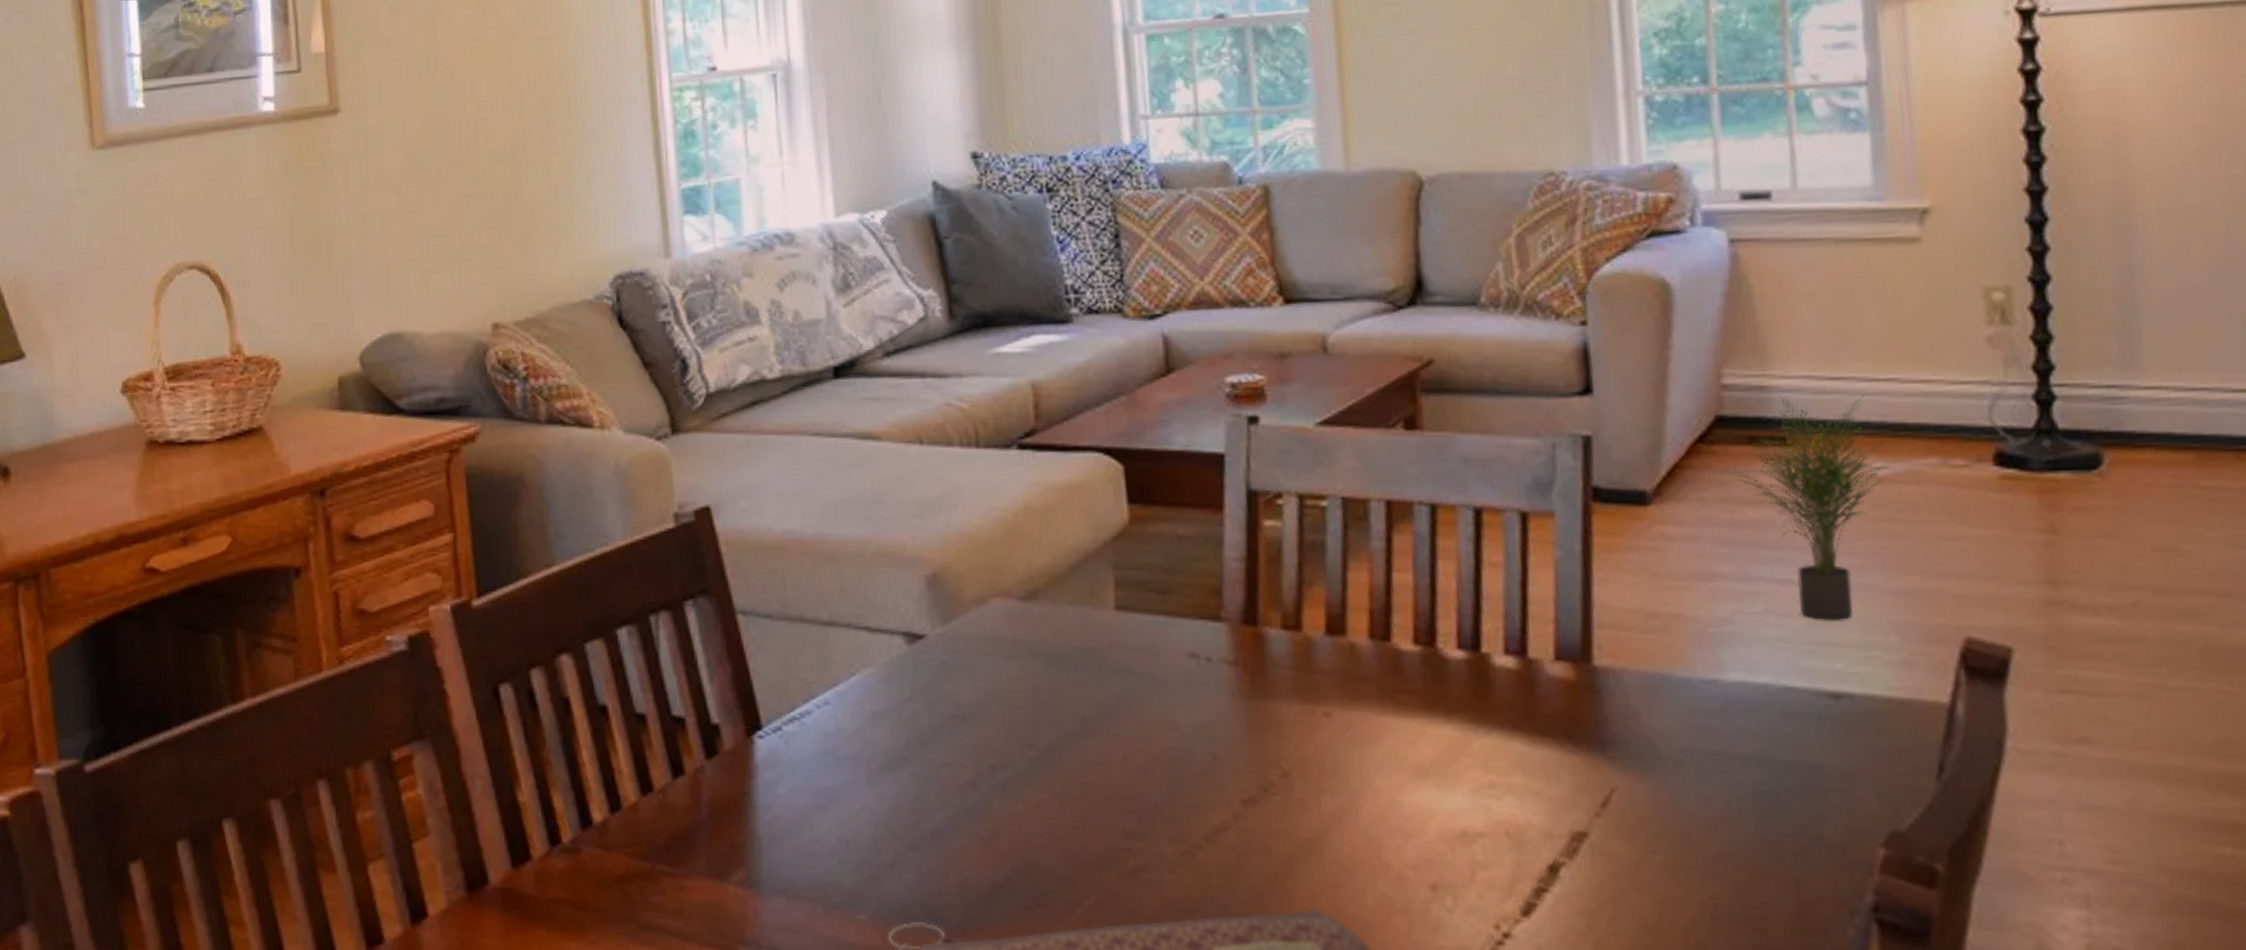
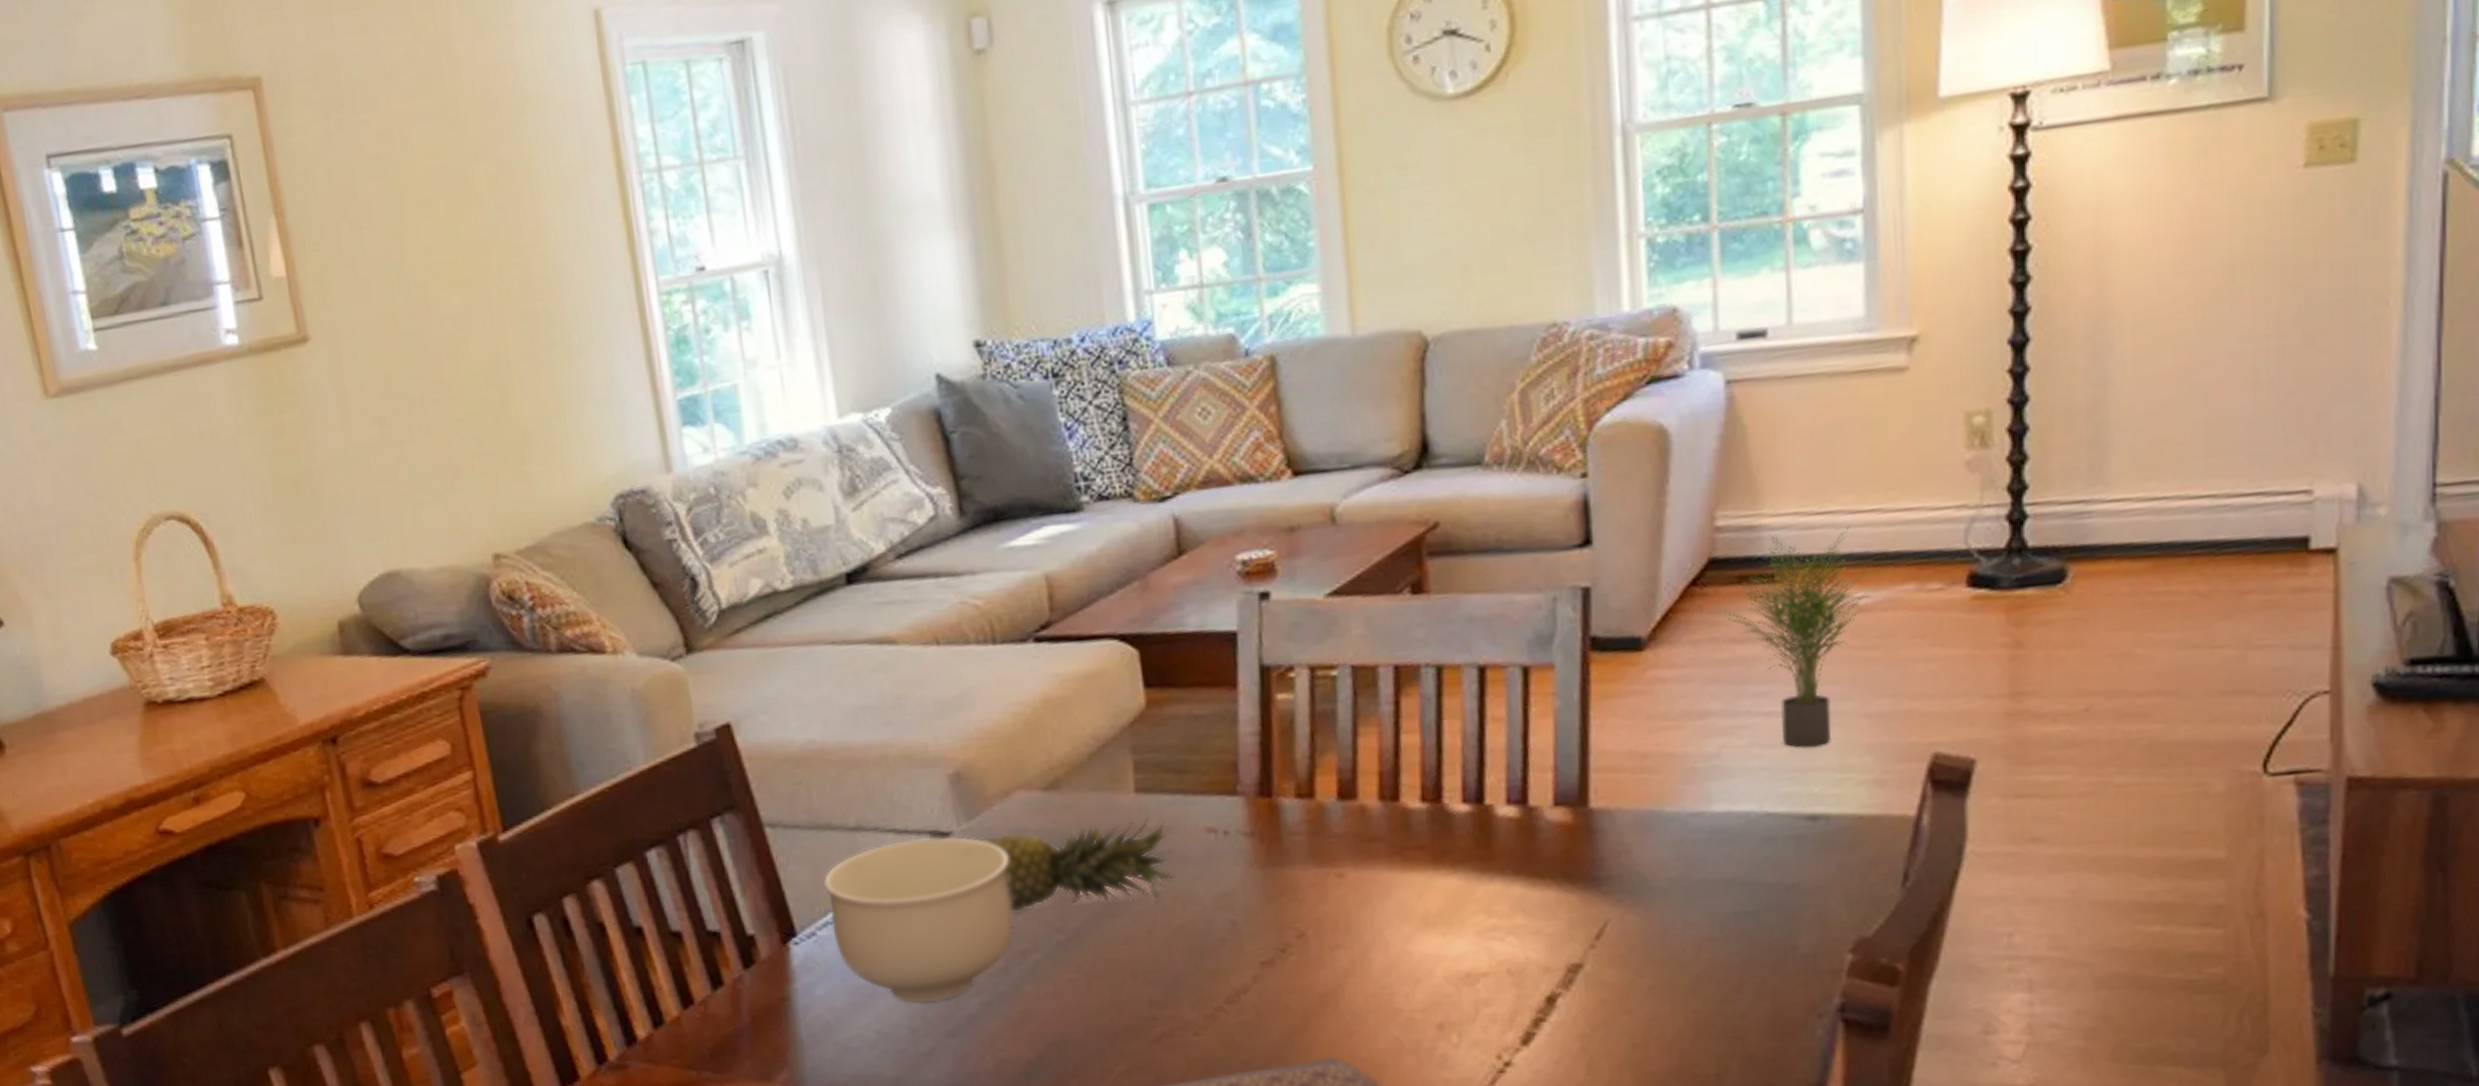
bowl: none [792,639,986,812] -> present [823,836,1014,1003]
fruit: none [957,634,1154,724] -> present [982,815,1175,912]

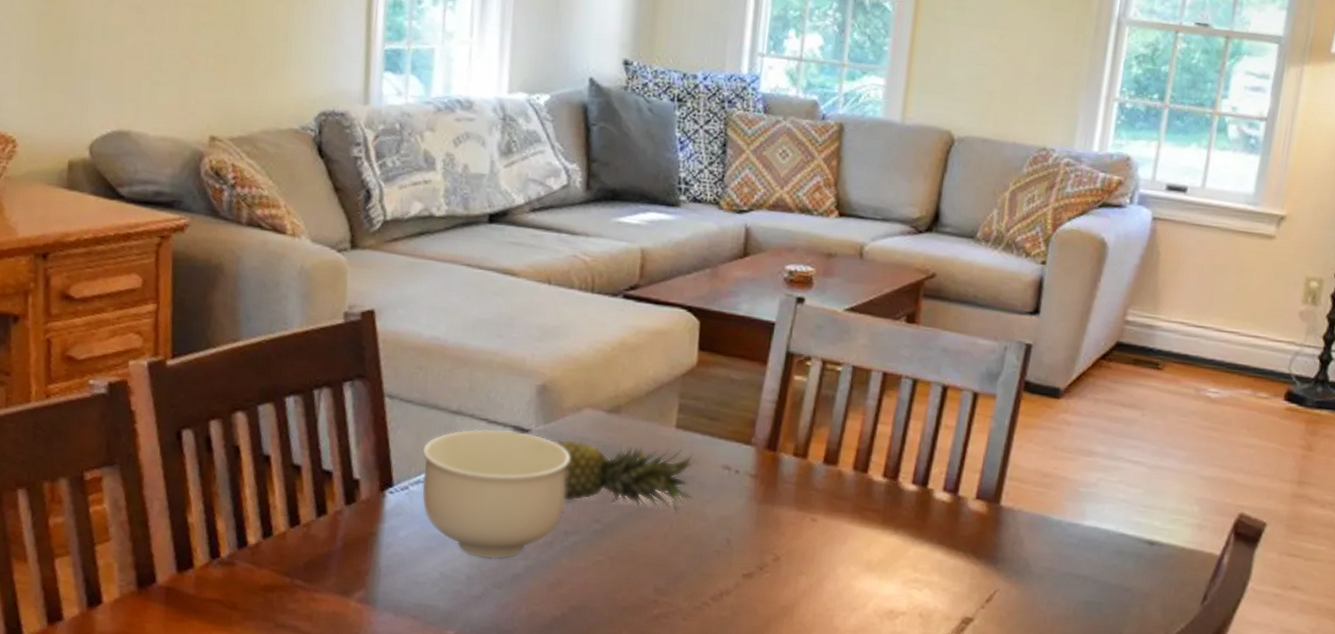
potted plant: present [1712,525,1868,747] -> none [1112,334,1220,492]

